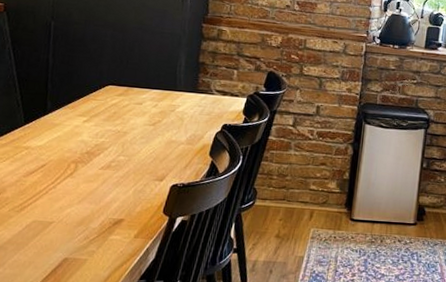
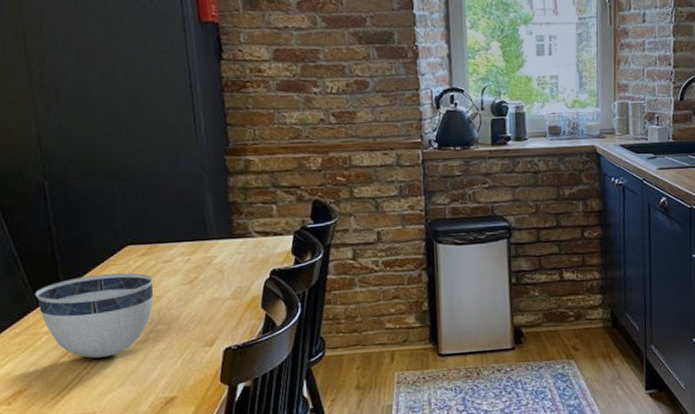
bowl: none [24,105,124,177] -> present [35,273,154,358]

